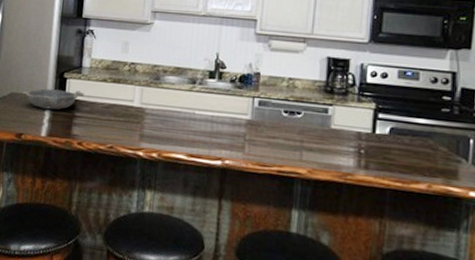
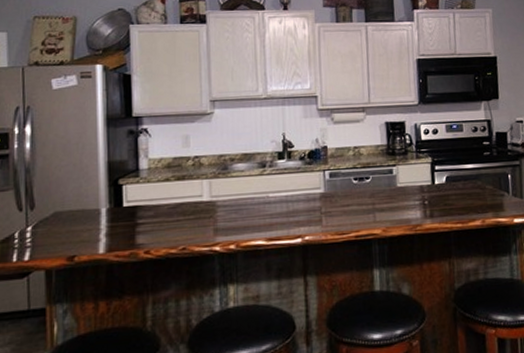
bowl: present [22,89,85,110] -> none [69,196,146,223]

